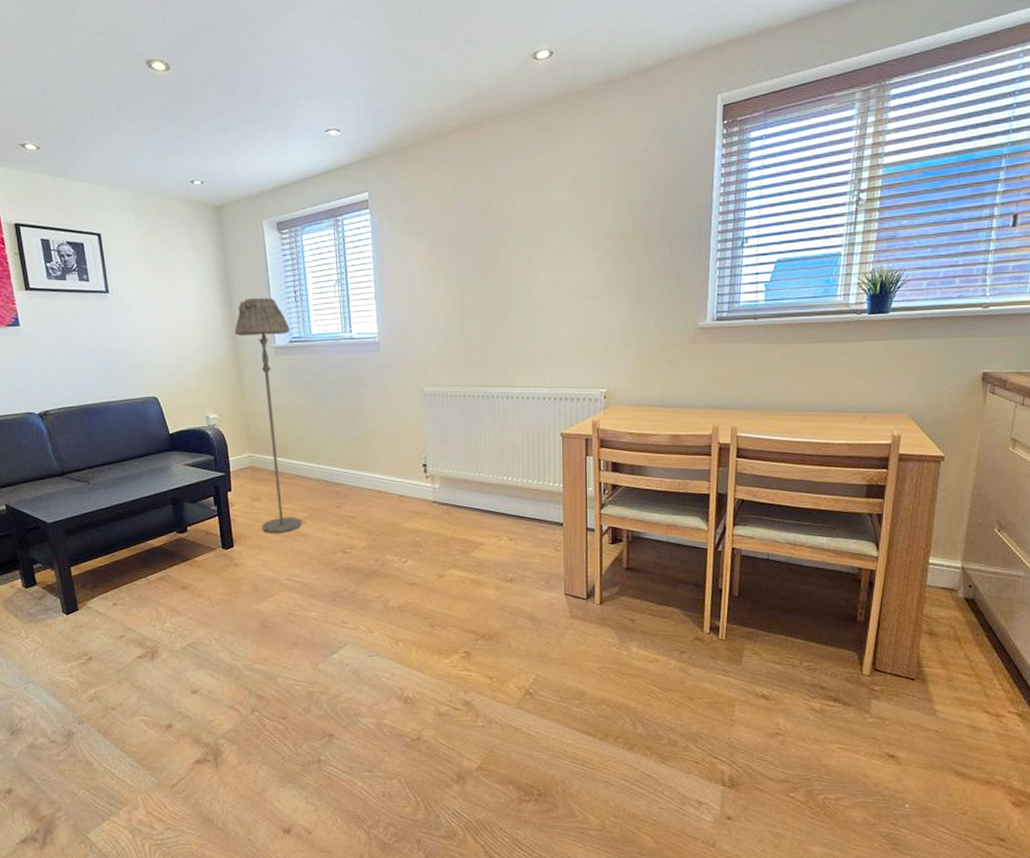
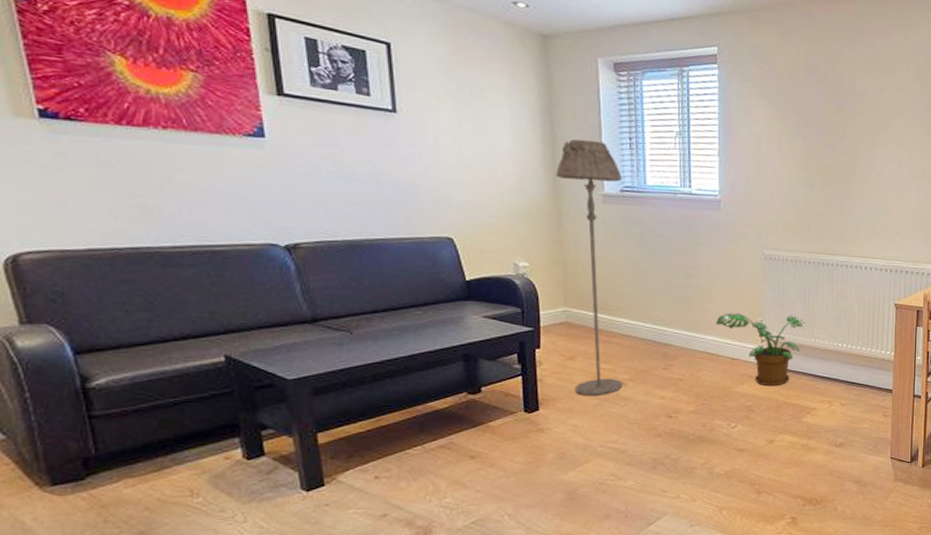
potted plant: none [382,449,468,522] -> present [716,313,805,387]

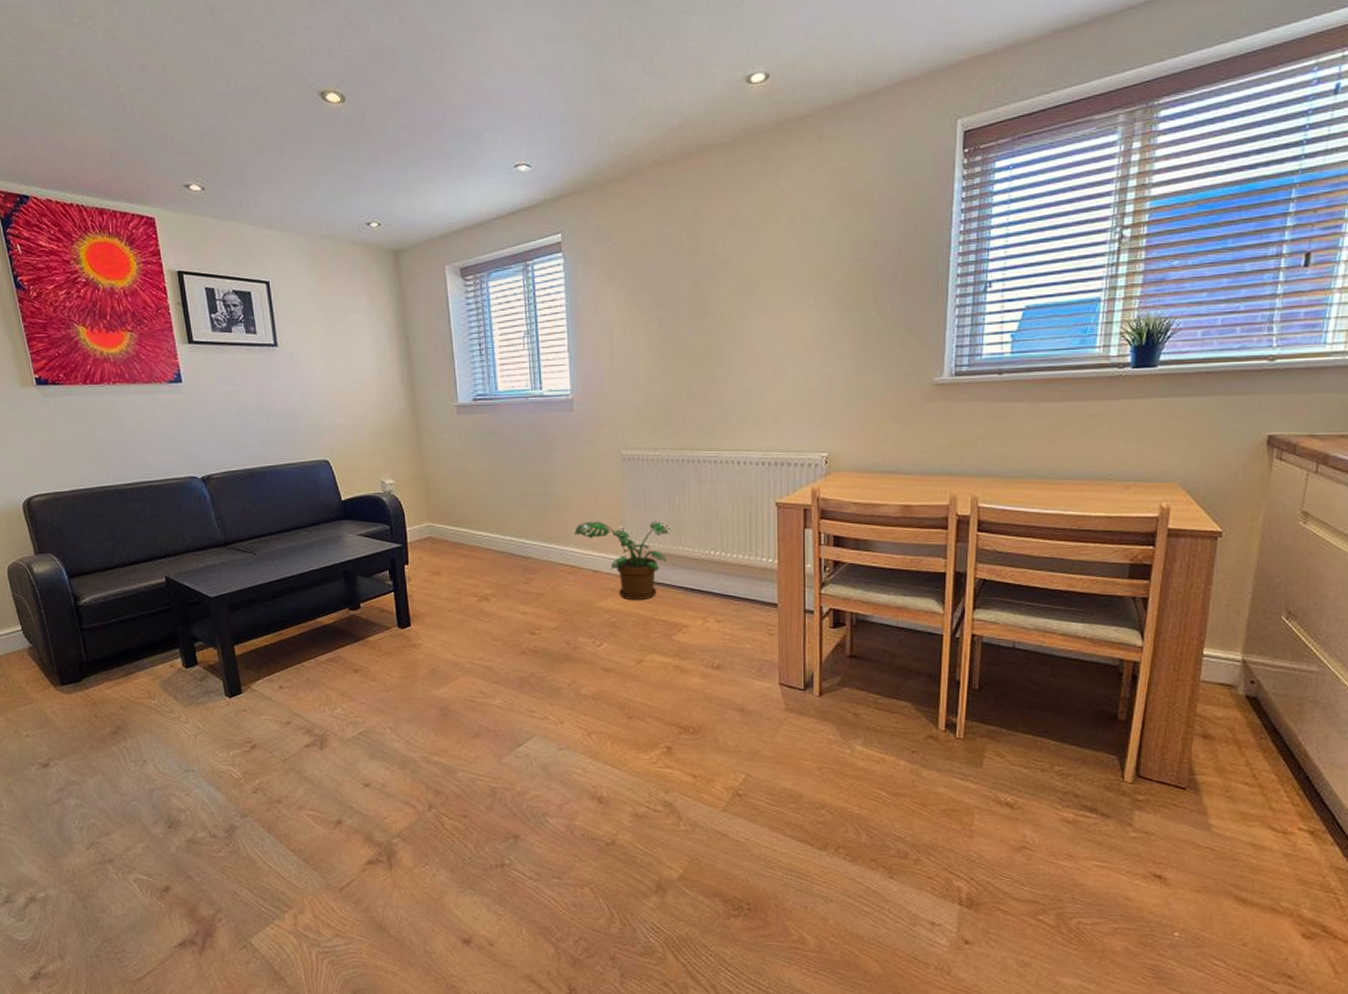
floor lamp: present [555,139,623,395] -> none [413,350,486,611]

